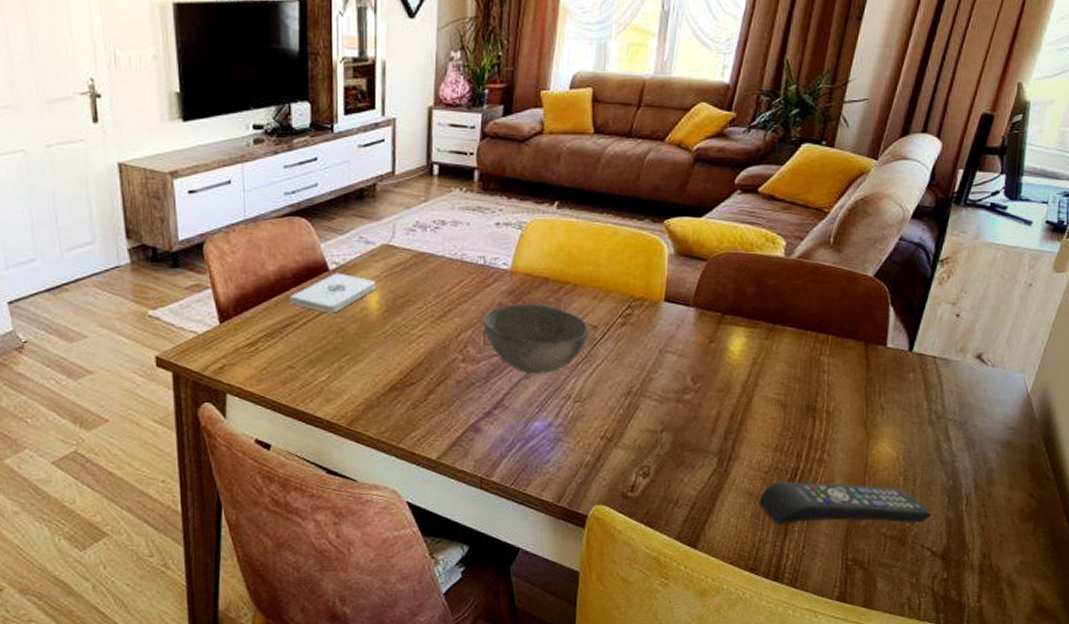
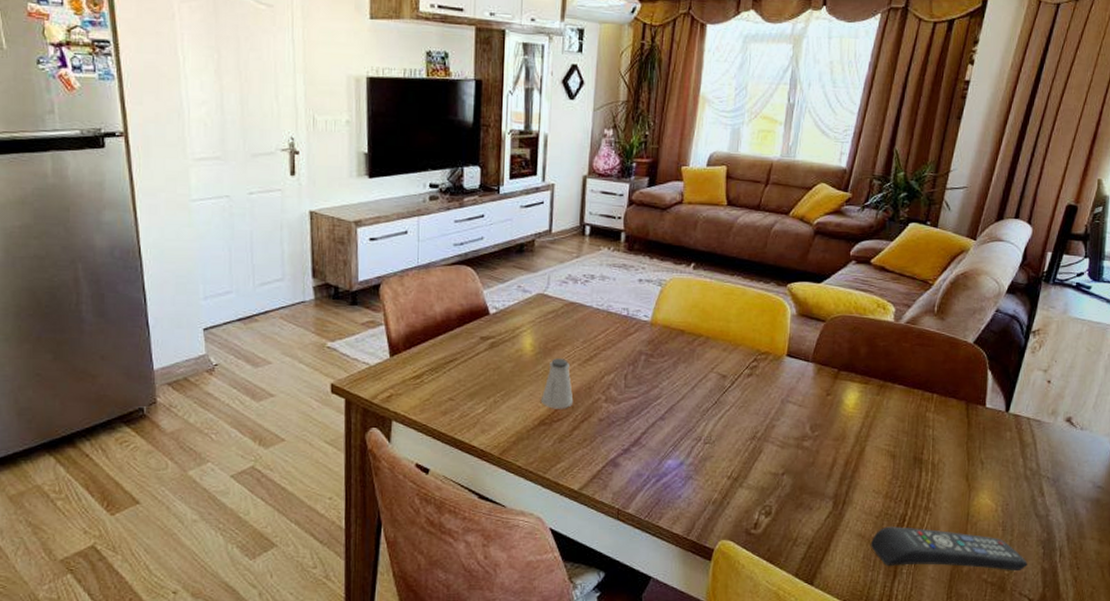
notepad: present [290,273,376,314] -> none [453,316,531,353]
saltshaker: none [390,316,427,372] -> present [540,358,574,409]
bowl: present [484,304,589,374] -> none [625,352,719,416]

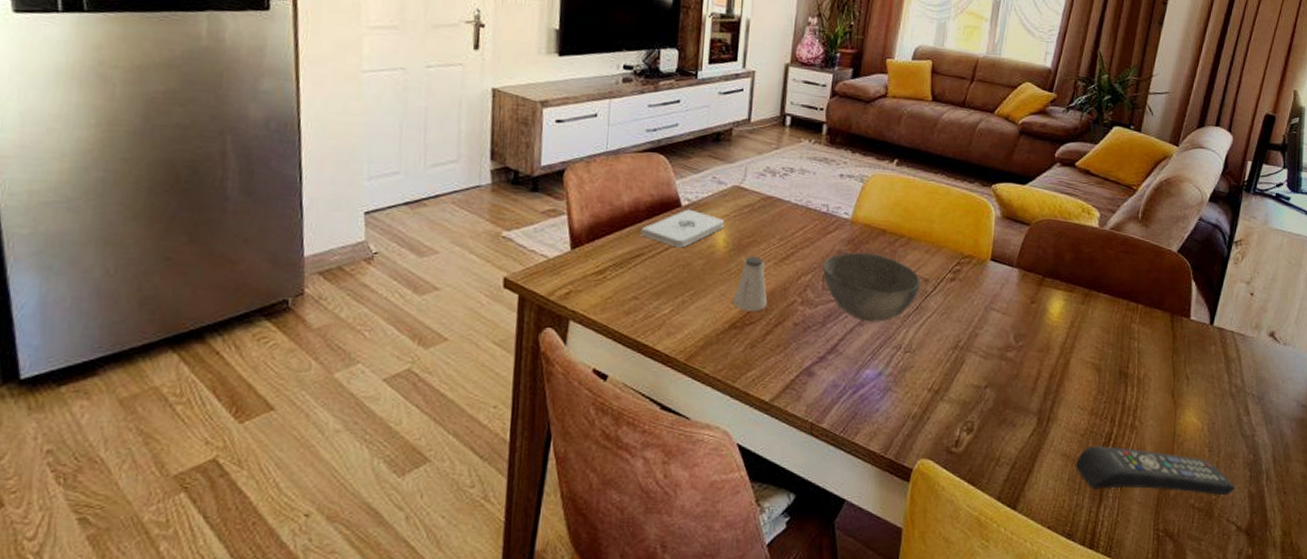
notepad: none [453,316,531,353] -> present [641,209,725,248]
bowl: none [625,352,719,416] -> present [823,252,921,322]

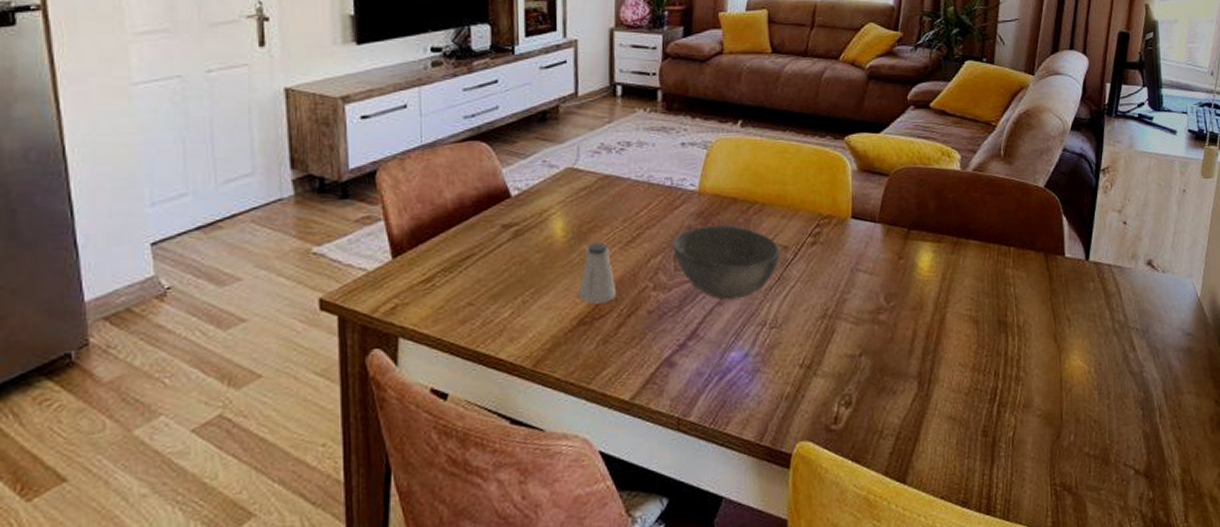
notepad: present [641,209,725,248] -> none [469,199,561,243]
remote control: present [1075,446,1235,496] -> none [962,401,1128,450]

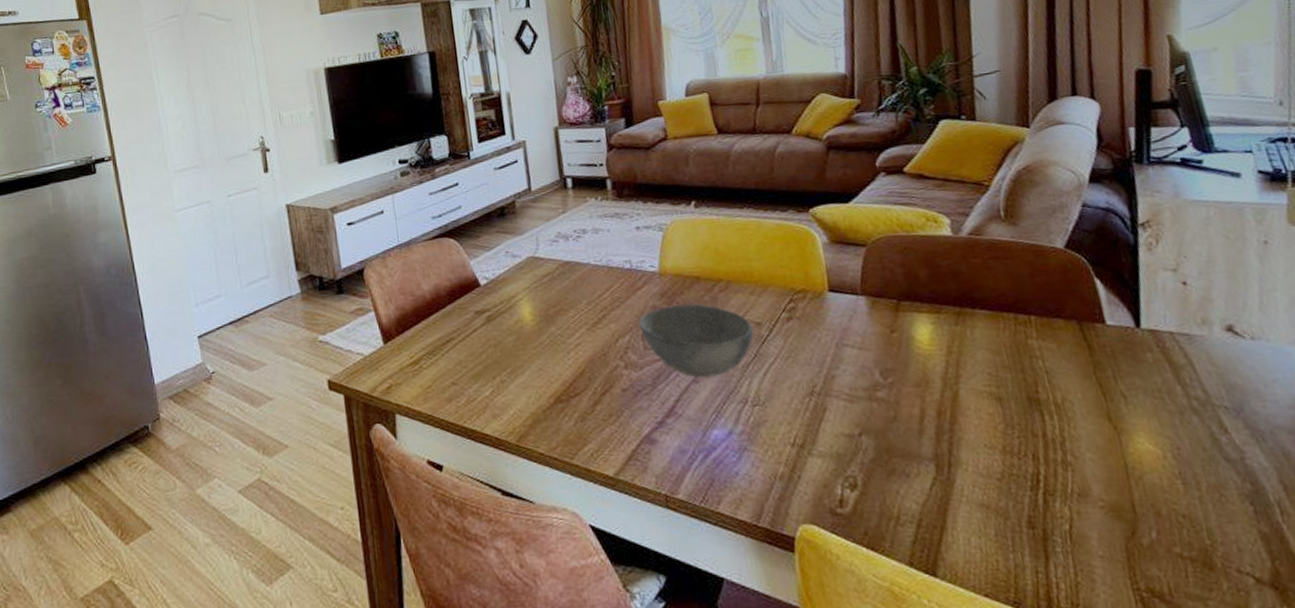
saltshaker: present [578,242,617,304] -> none [552,324,589,383]

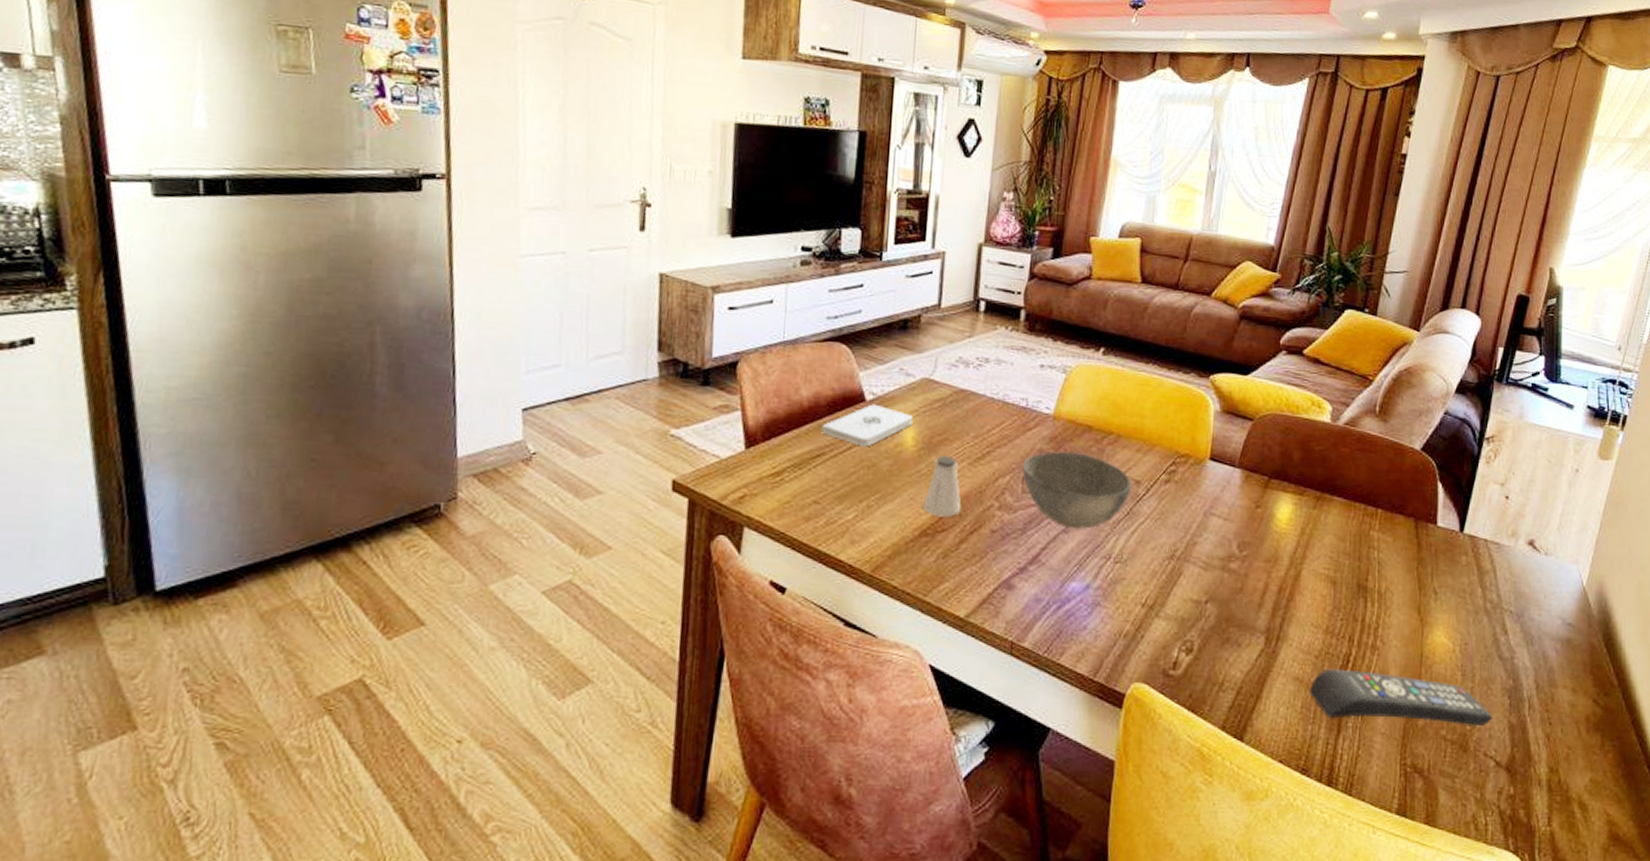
notepad: none [446,287,528,328] -> present [821,404,914,447]
saltshaker: none [552,324,589,383] -> present [922,456,962,517]
remote control: none [1000,490,1237,544] -> present [1309,669,1492,727]

